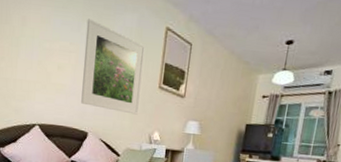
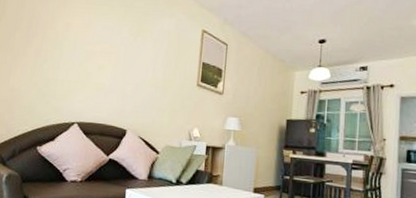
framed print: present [81,18,145,115] -> none [120,23,183,112]

